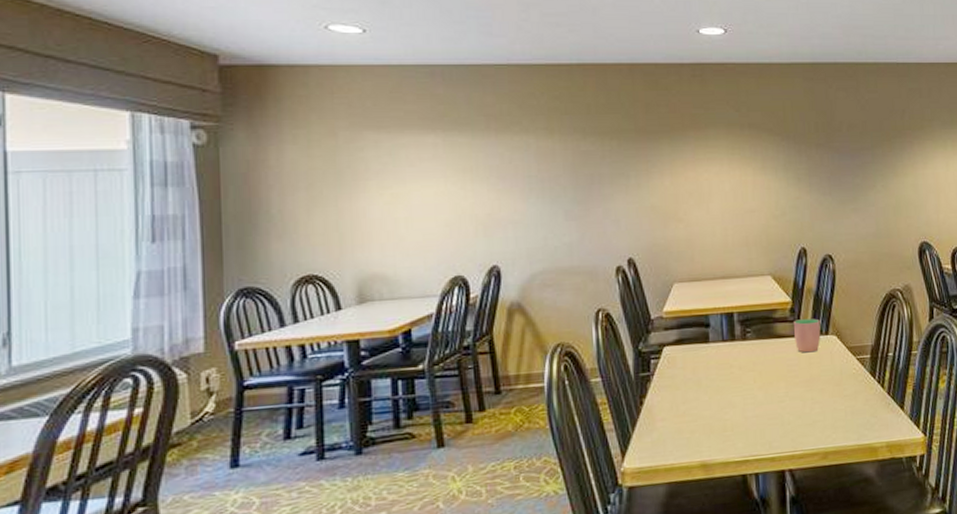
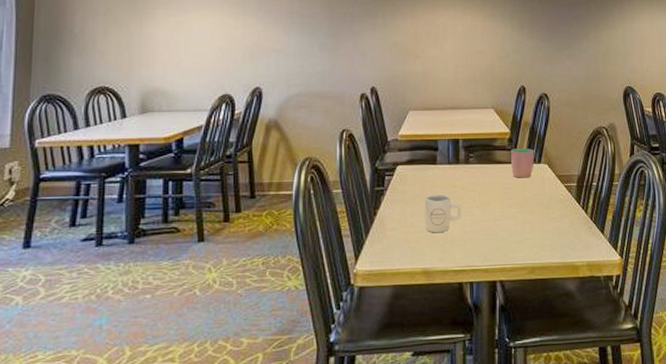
mug: none [698,376,742,421] -> present [424,195,462,233]

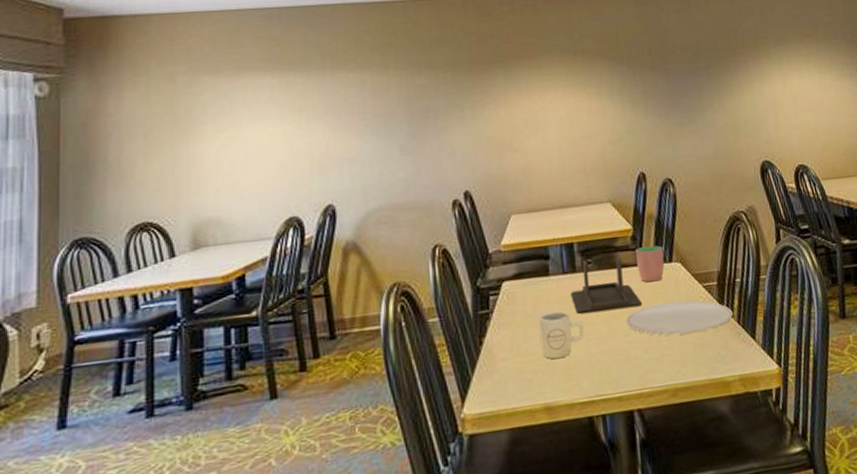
napkin holder: none [453,154,511,198] -> present [571,256,642,314]
plate: none [497,196,587,224] -> present [625,300,733,336]

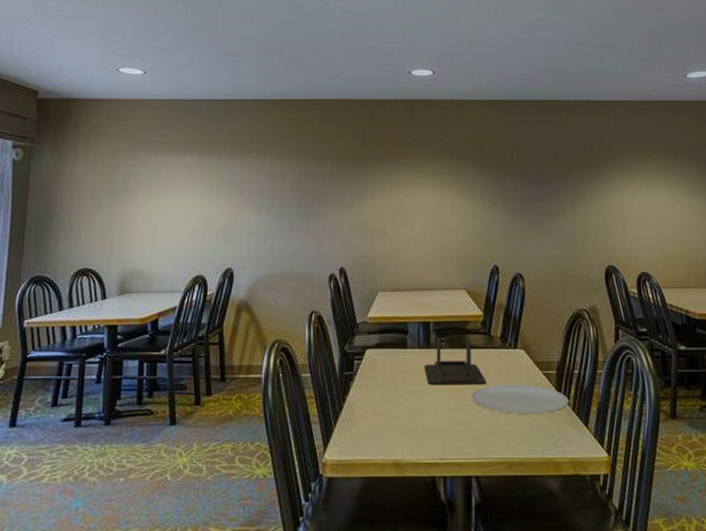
mug: present [539,311,585,360] -> none [394,381,434,422]
cup: present [635,245,665,283] -> none [484,332,510,364]

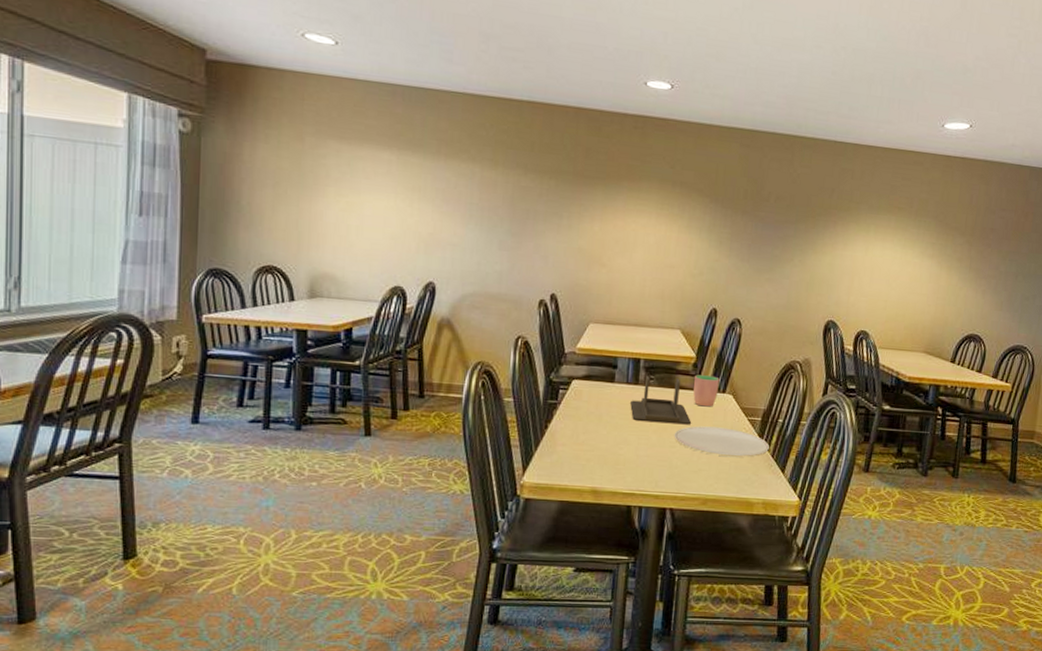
cup: none [484,332,510,364] -> present [693,375,720,407]

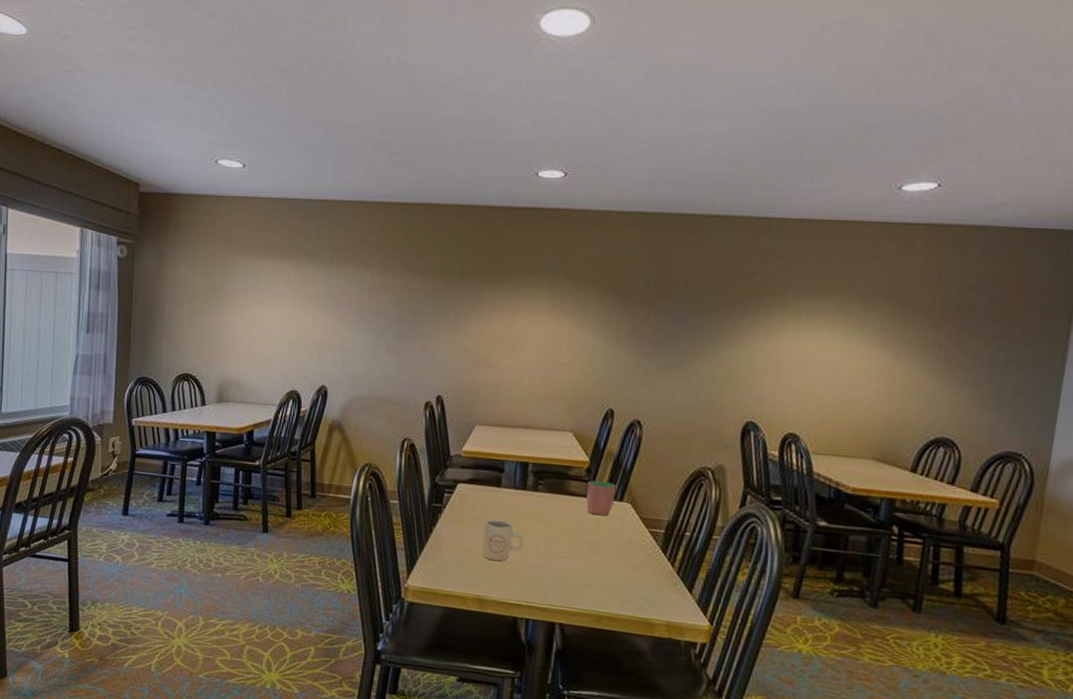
mug: none [597,414,637,454] -> present [482,519,525,562]
napkin holder: present [630,376,691,424] -> none [517,481,584,534]
plate: present [674,426,769,458] -> none [564,536,674,574]

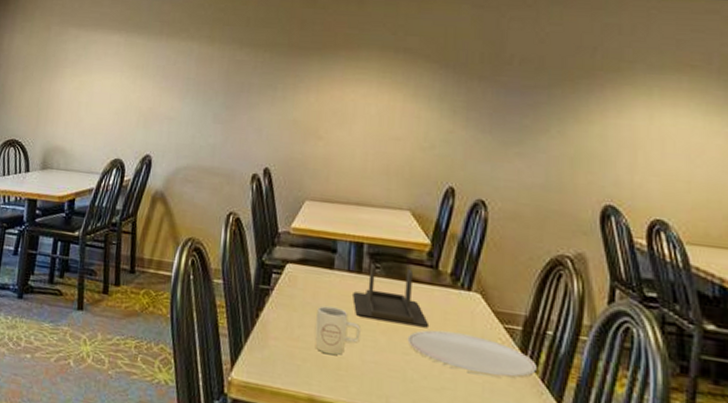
napkin holder: none [517,481,584,534] -> present [353,264,428,327]
plate: none [564,536,674,574] -> present [407,330,536,379]
cup: present [586,480,616,516] -> none [429,265,463,307]

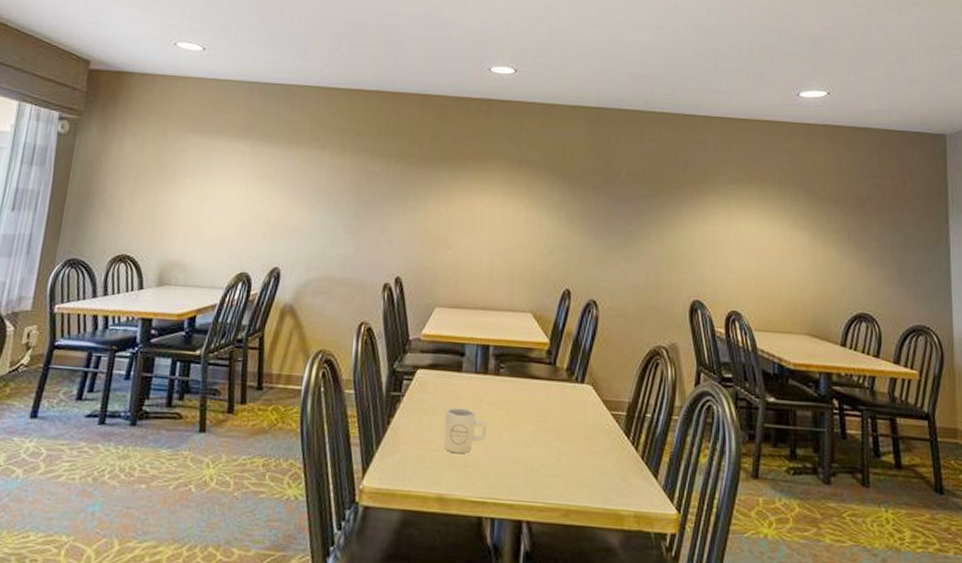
napkin holder: present [353,264,428,327] -> none [479,364,547,419]
plate: present [407,330,536,379] -> none [528,421,638,460]

